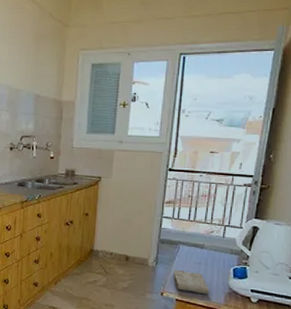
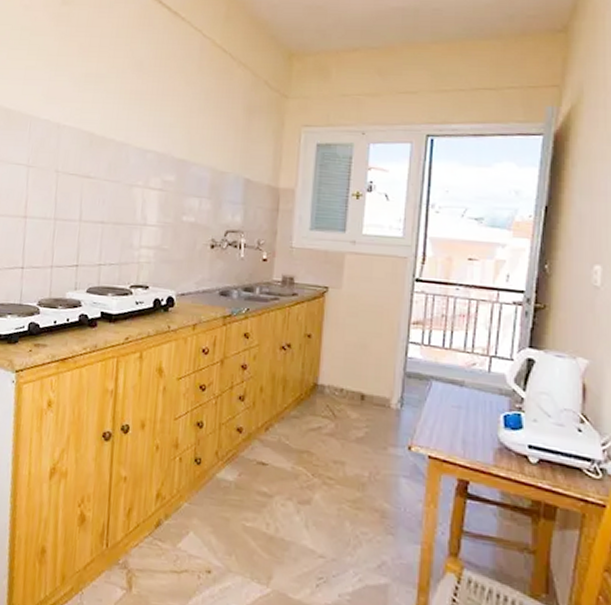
washcloth: present [173,270,210,294] -> none [424,415,474,450]

